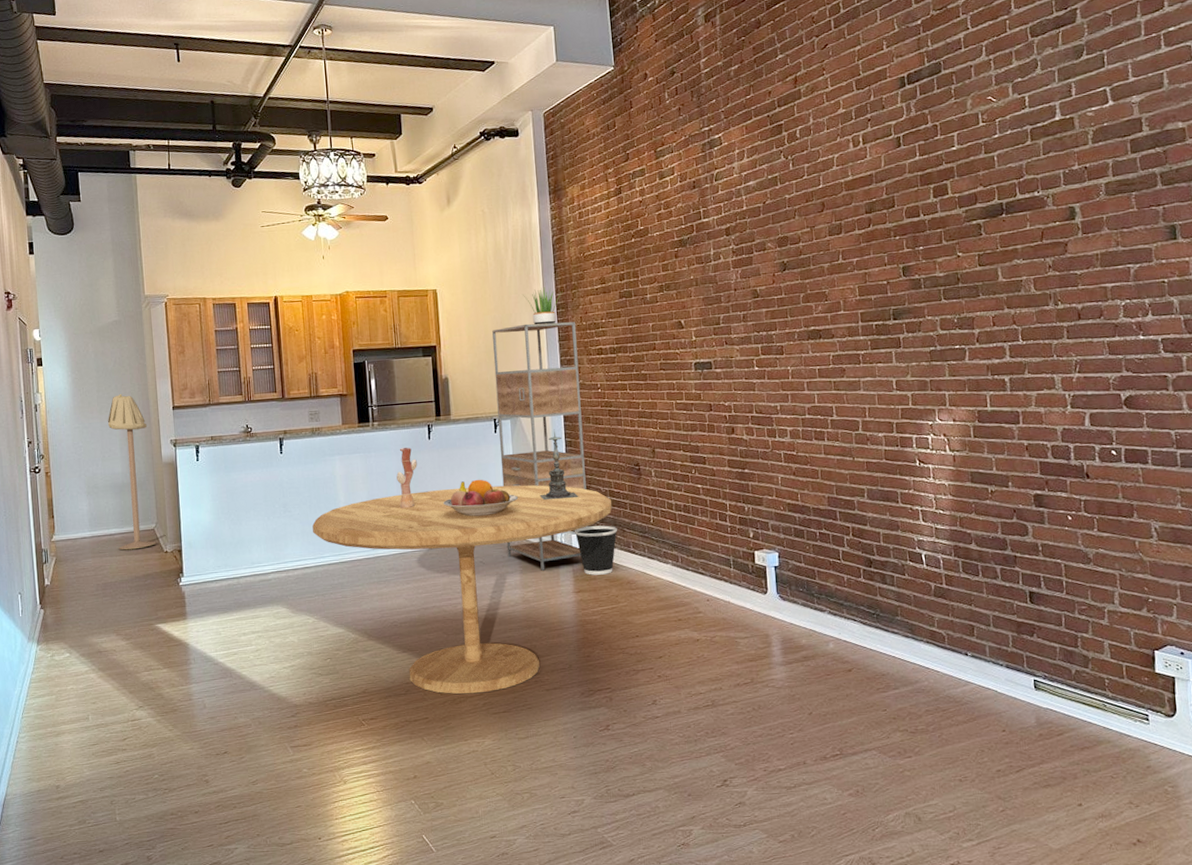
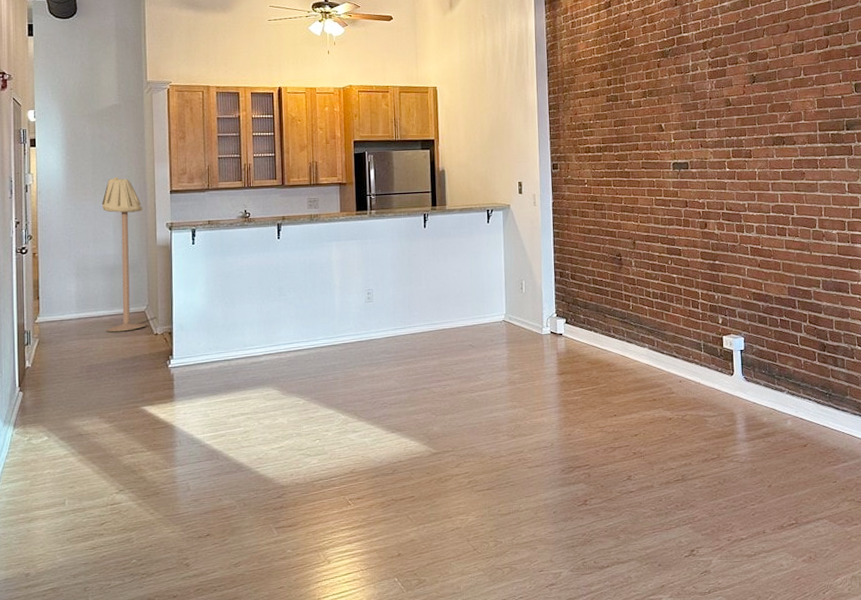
dining table: present [312,484,613,694] -> none [307,272,595,473]
vase: present [396,447,417,508] -> none [392,234,412,293]
fruit bowl: present [443,479,519,517] -> none [436,266,508,302]
shelving unit: present [492,322,589,571] -> none [488,121,573,354]
potted plant: present [523,287,563,325] -> none [518,89,555,124]
candle holder: present [539,429,579,501] -> none [528,220,565,288]
wastebasket: present [574,525,618,575] -> none [559,311,600,358]

